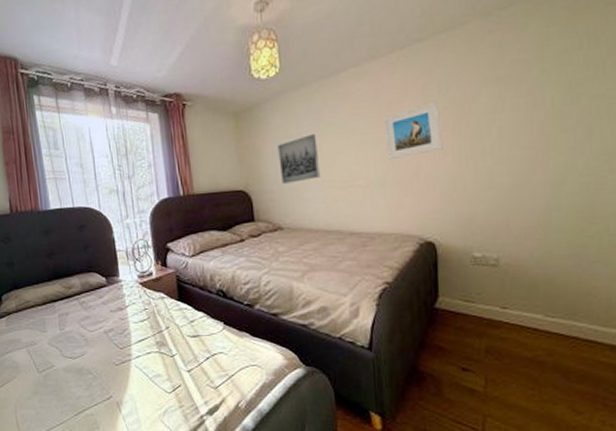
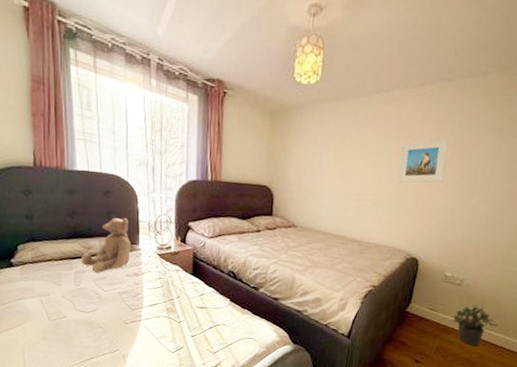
teddy bear: none [63,250,112,313] -> present [81,217,132,273]
wall art: present [278,134,321,184] -> none [303,146,341,188]
potted plant: none [497,288,561,341] -> present [452,305,498,346]

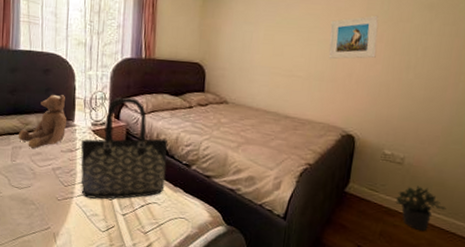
tote bag: none [146,220,235,322] -> present [80,97,167,199]

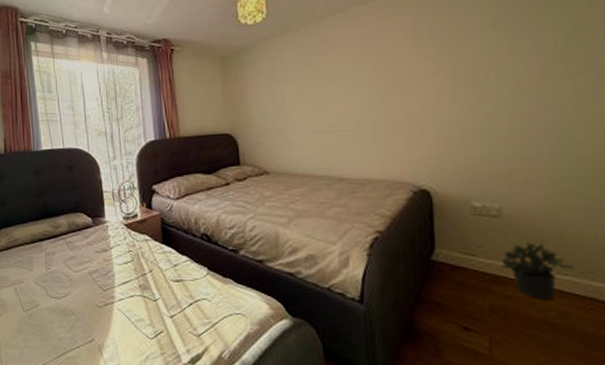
teddy bear: present [19,94,67,149] -> none [50,191,98,253]
tote bag: present [80,97,167,199] -> none [114,183,213,301]
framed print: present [328,15,379,60] -> none [373,44,437,105]

